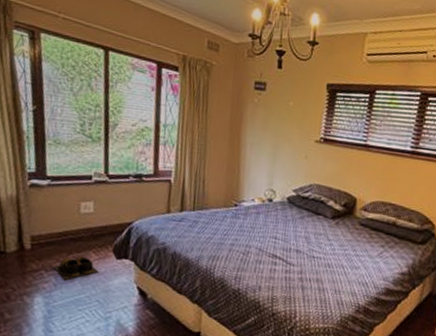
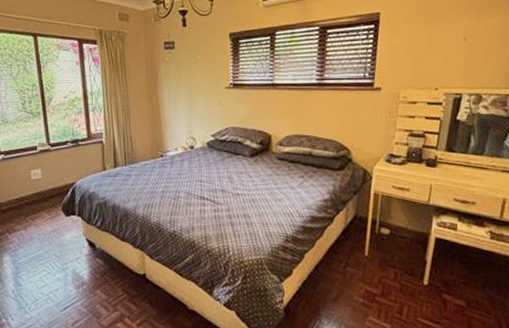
shoes: present [53,256,100,281] -> none [15,217,53,240]

